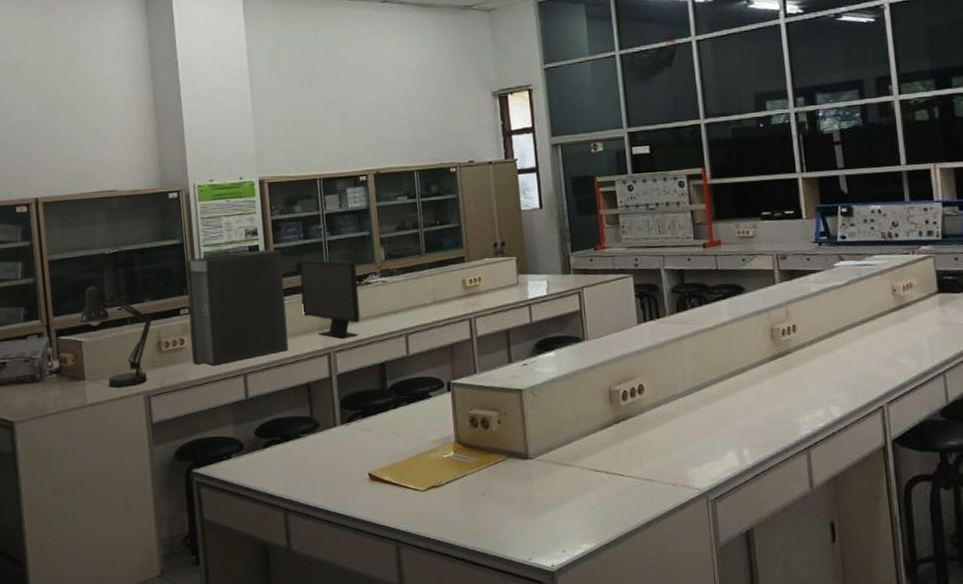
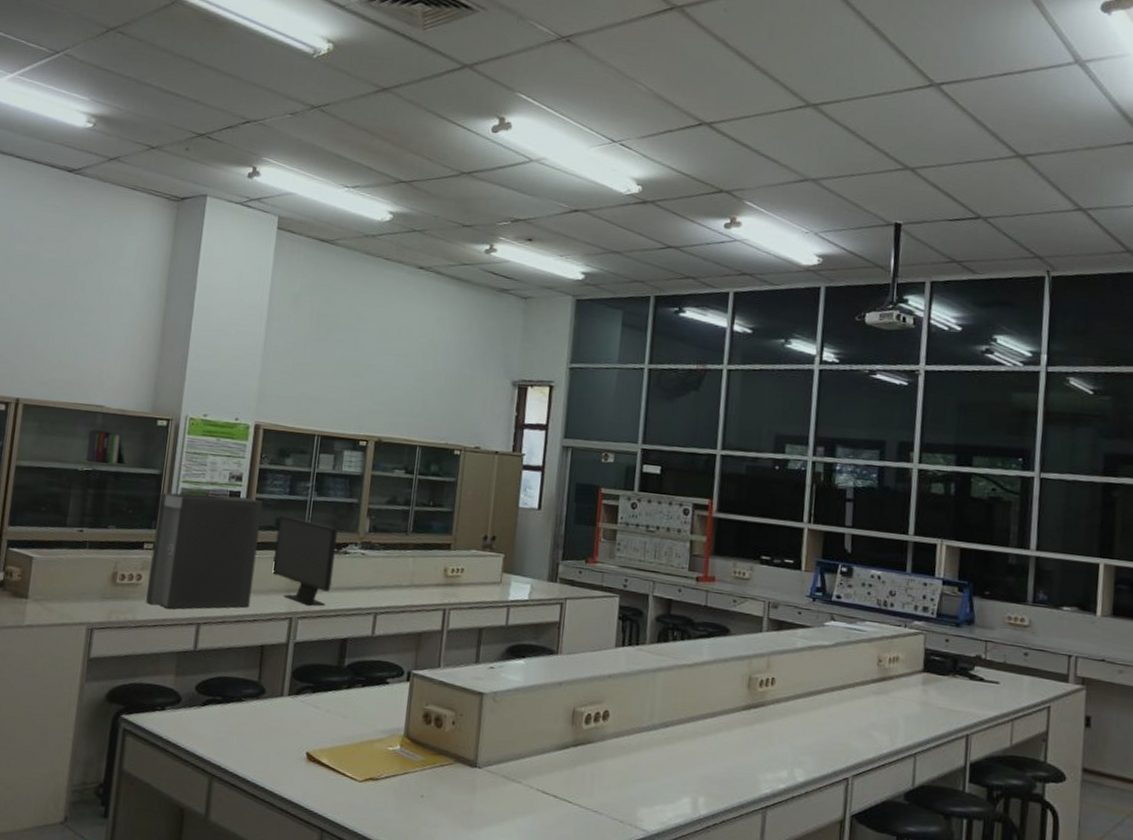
desk lamp: present [79,286,154,388] -> none [35,501,115,615]
books: none [108,212,148,245] -> present [86,429,126,465]

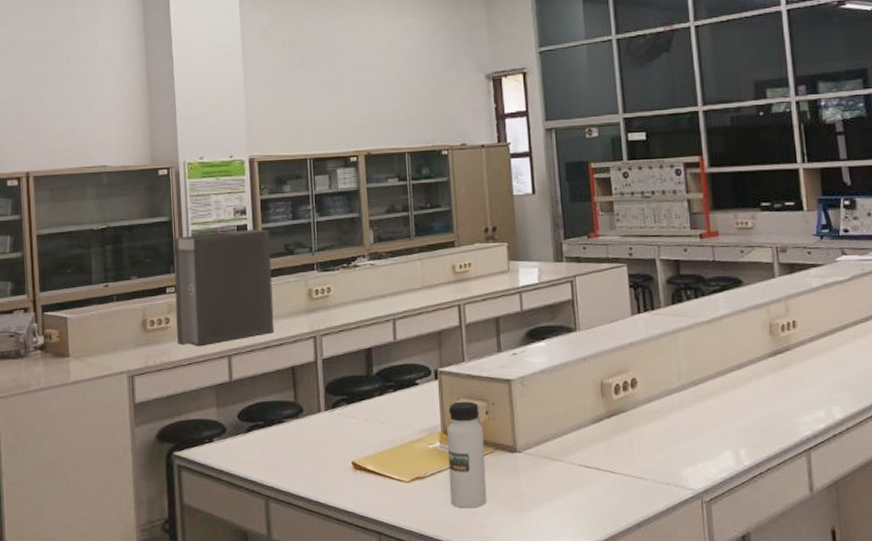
books: present [86,429,126,465] -> none [98,188,136,221]
computer monitor: present [272,515,338,607] -> none [287,240,347,323]
water bottle: none [400,707,447,818] -> present [447,401,487,508]

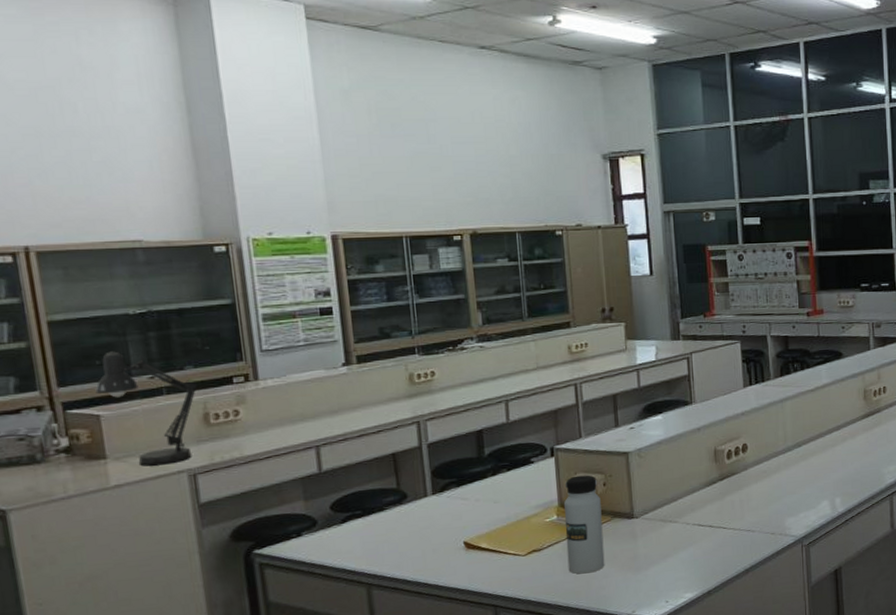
desk lamp: none [65,261,140,366] -> present [95,351,199,466]
desktop computer: present [173,229,275,347] -> none [239,312,371,439]

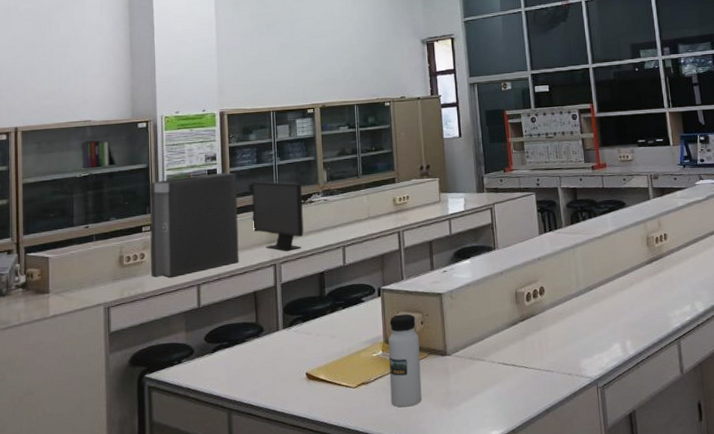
desk lamp: present [95,351,199,466] -> none [48,206,118,300]
books: none [132,267,187,304] -> present [82,140,116,169]
desktop computer: none [239,312,371,439] -> present [149,172,239,278]
computer monitor: none [381,323,454,408] -> present [251,181,304,252]

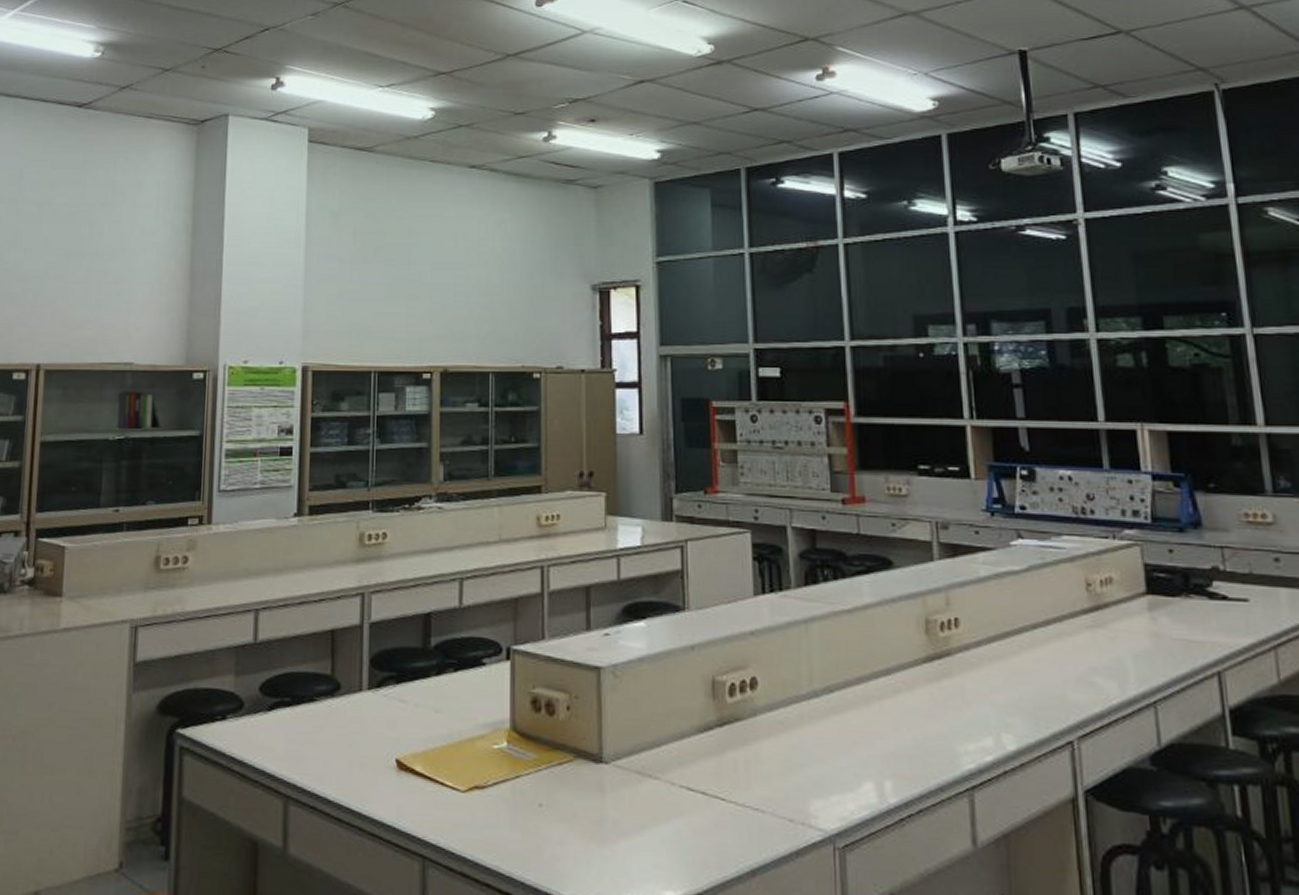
desktop computer: present [149,172,239,278] -> none [195,453,318,596]
computer monitor: present [251,181,304,252] -> none [336,470,407,578]
water bottle: present [388,314,422,408] -> none [515,690,562,833]

